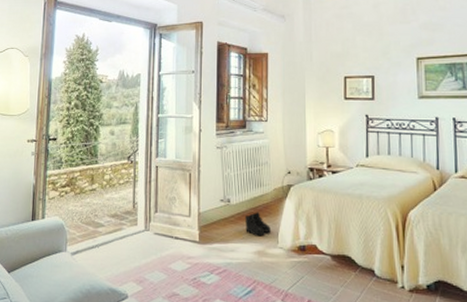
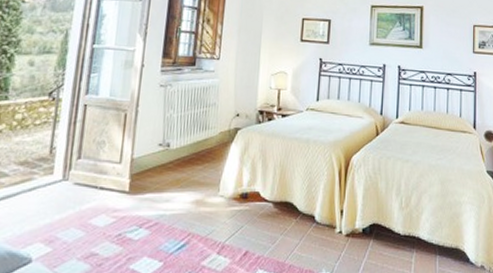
boots: present [244,212,272,237] -> none [184,157,214,184]

